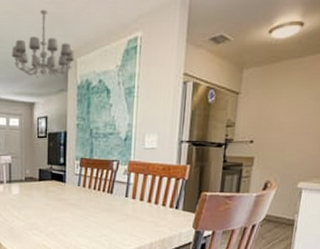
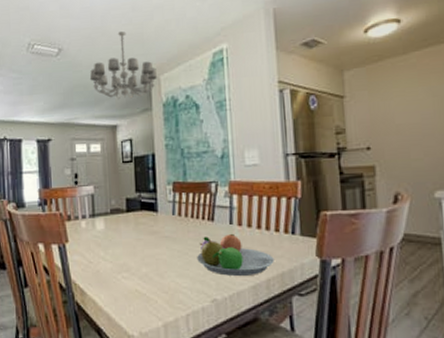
fruit bowl: none [95,204,158,239] -> present [197,233,274,276]

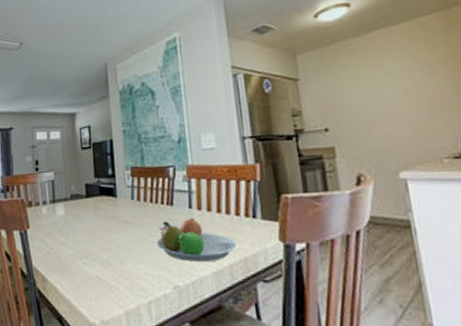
chandelier: present [89,31,158,100] -> none [49,25,114,89]

